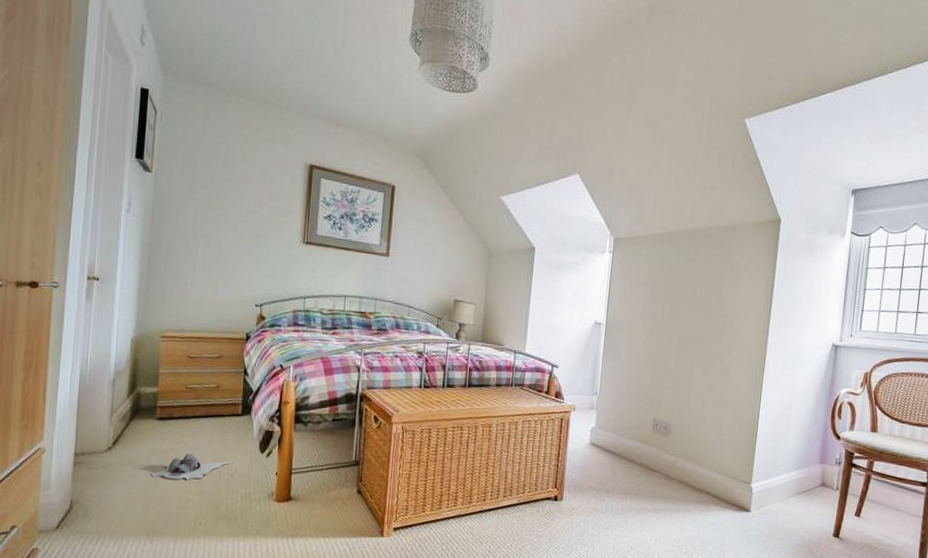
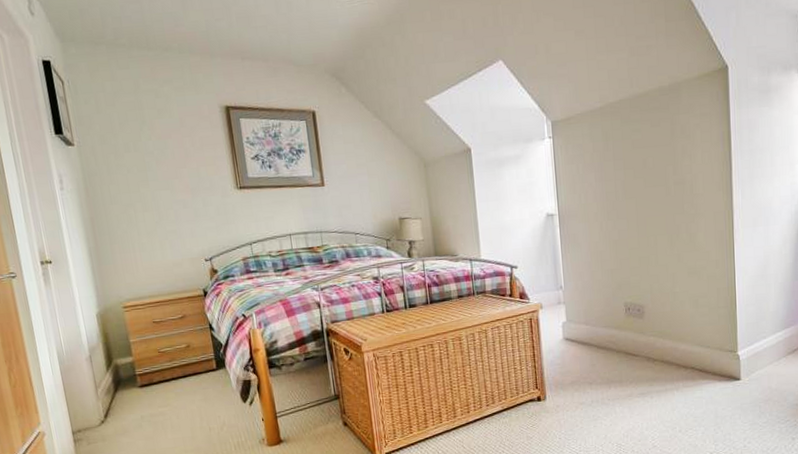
slippers: present [150,453,233,480] -> none [146,413,219,441]

